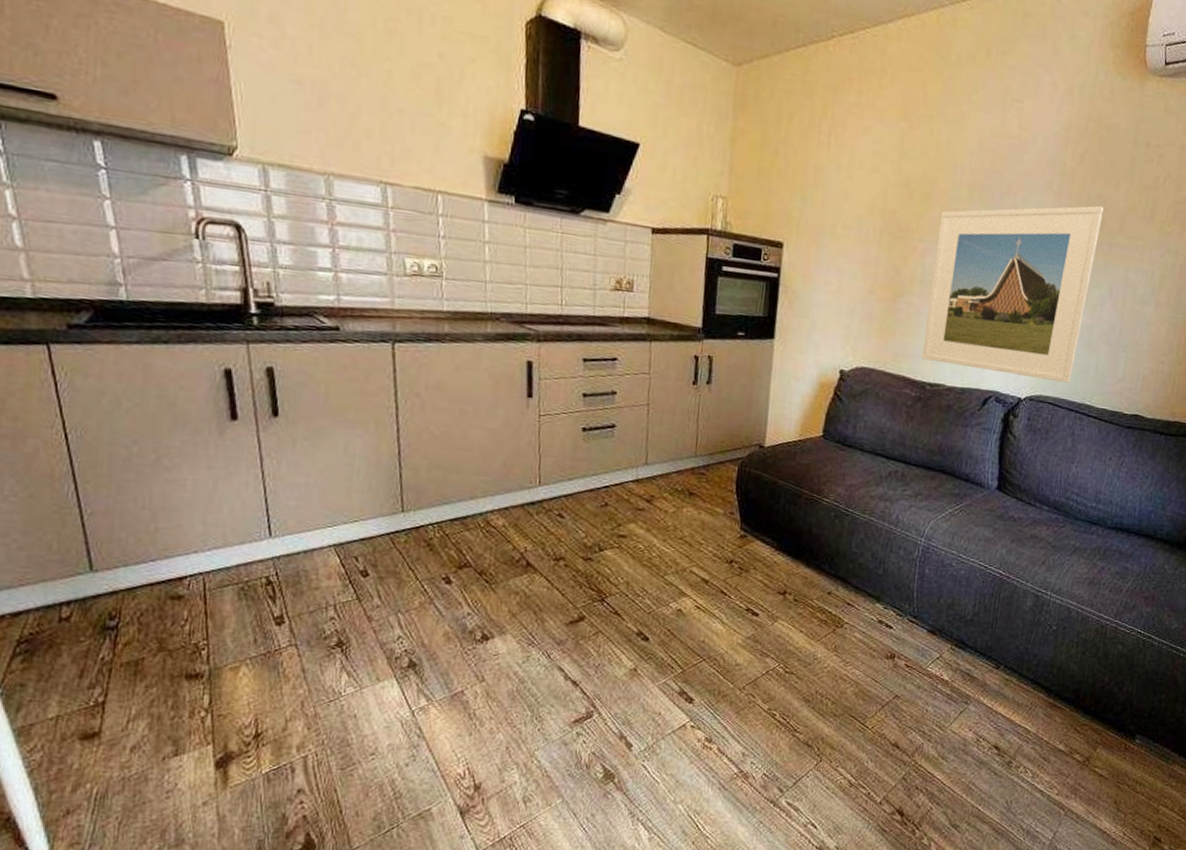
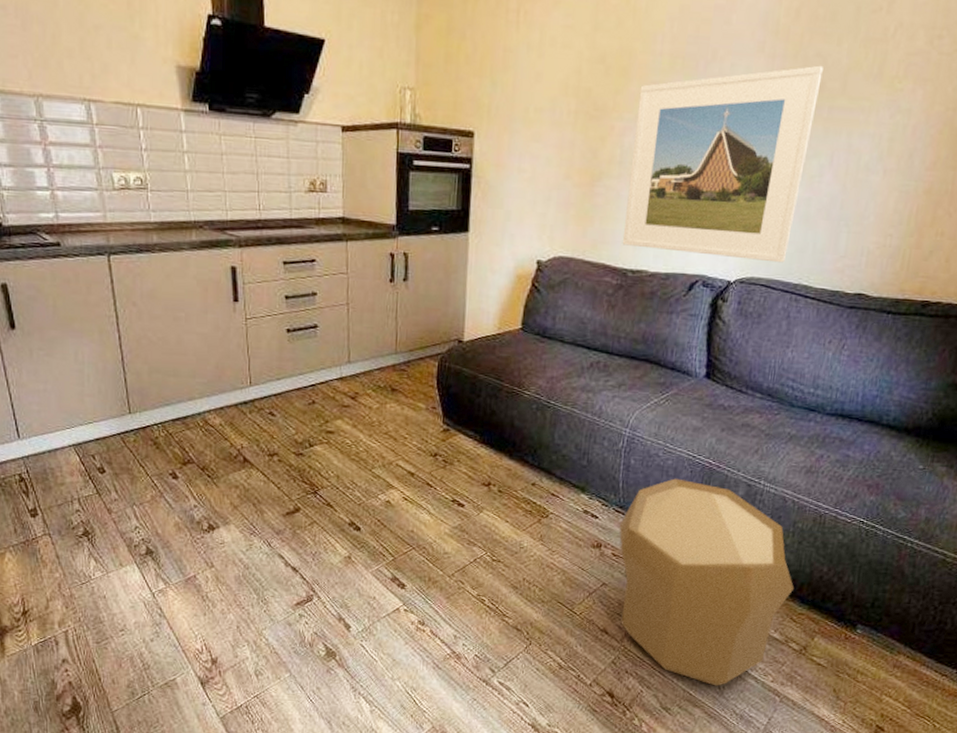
pouf: none [912,588,1078,801] -> present [619,478,795,686]

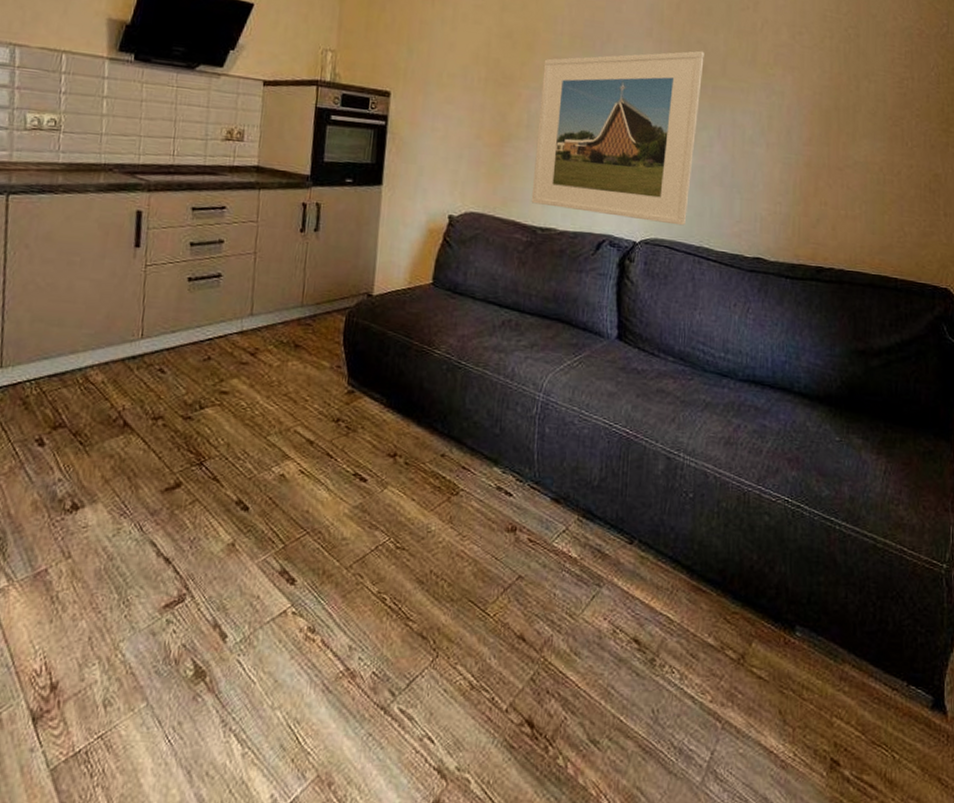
pouf: present [619,478,795,686] -> none [535,449,725,709]

